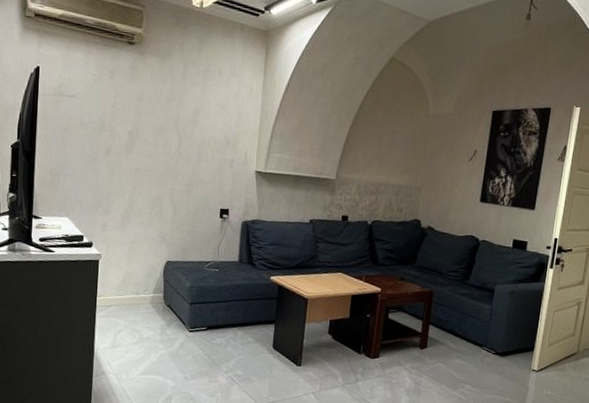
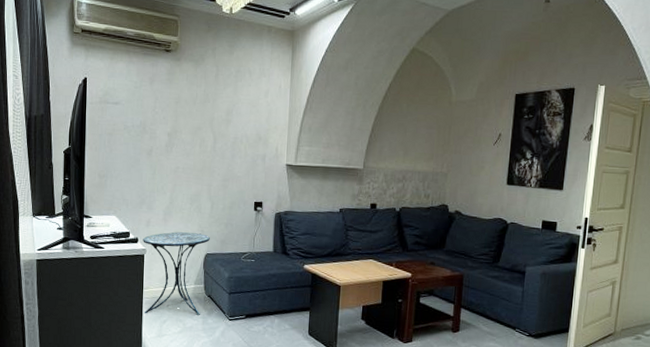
side table: none [96,237,172,326] -> present [143,232,210,315]

